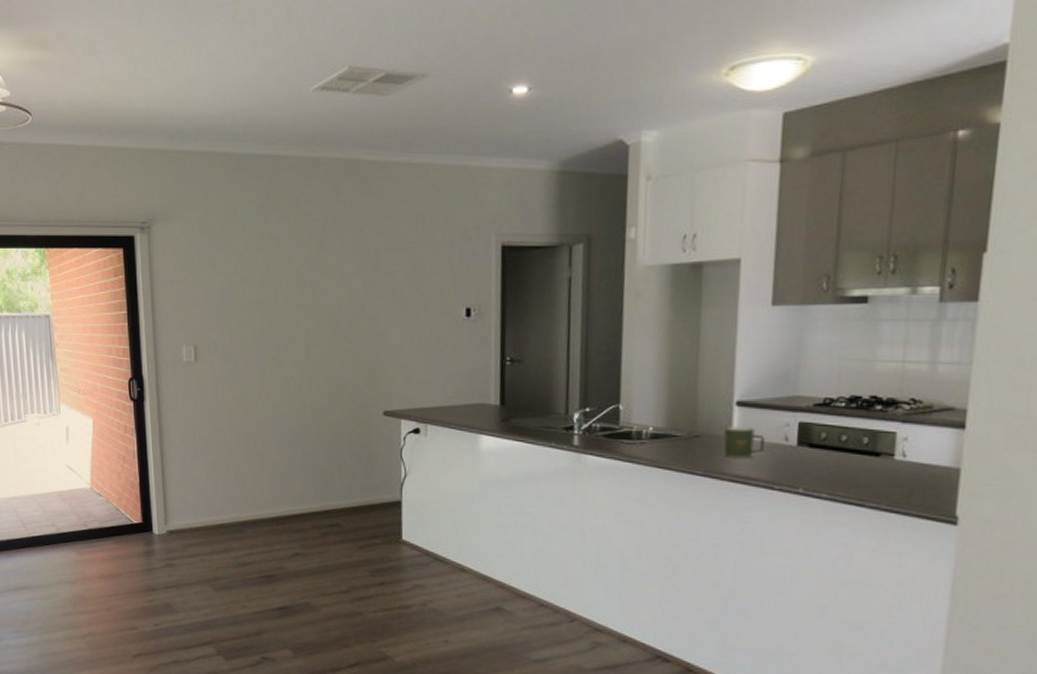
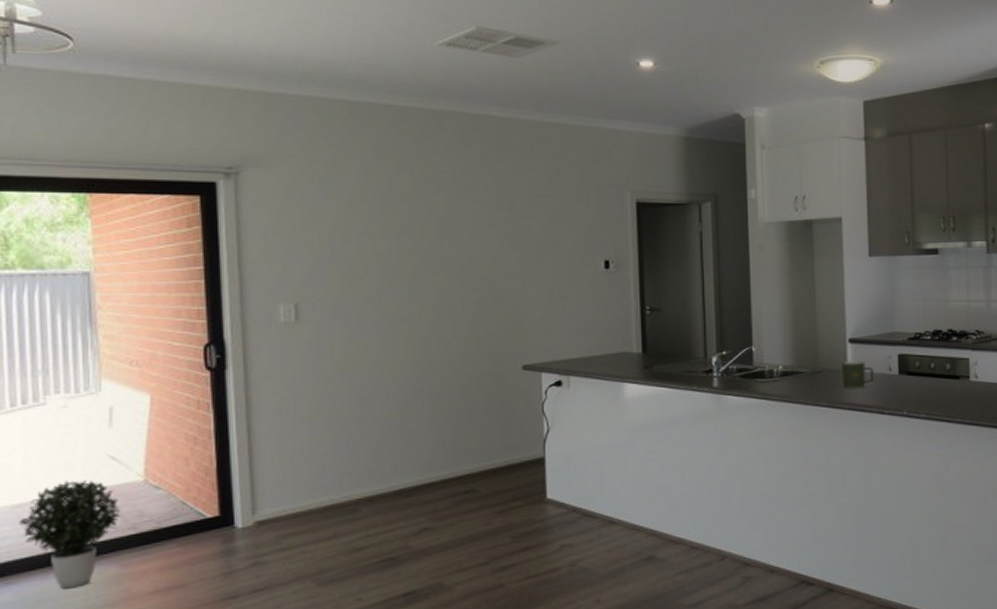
potted plant: none [13,483,76,566] -> present [18,480,120,589]

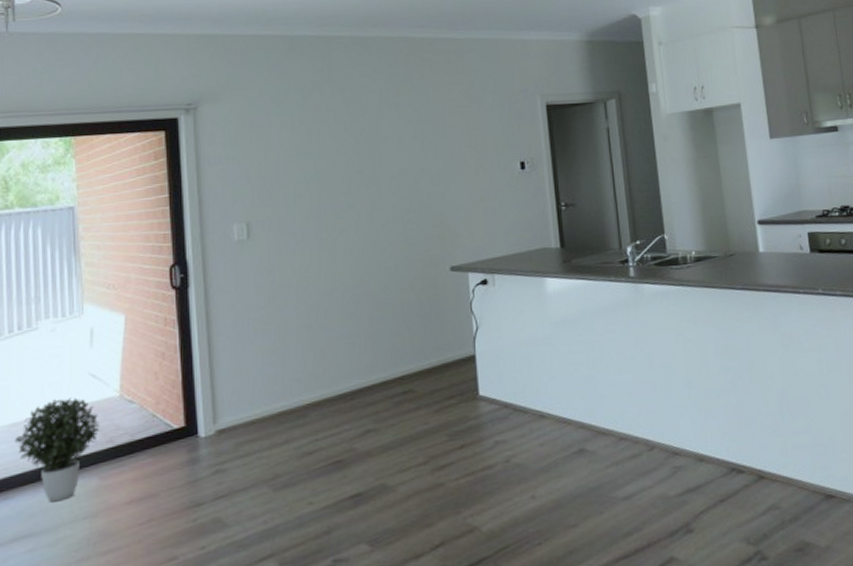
mug: present [840,359,874,390] -> none [752,240,786,271]

